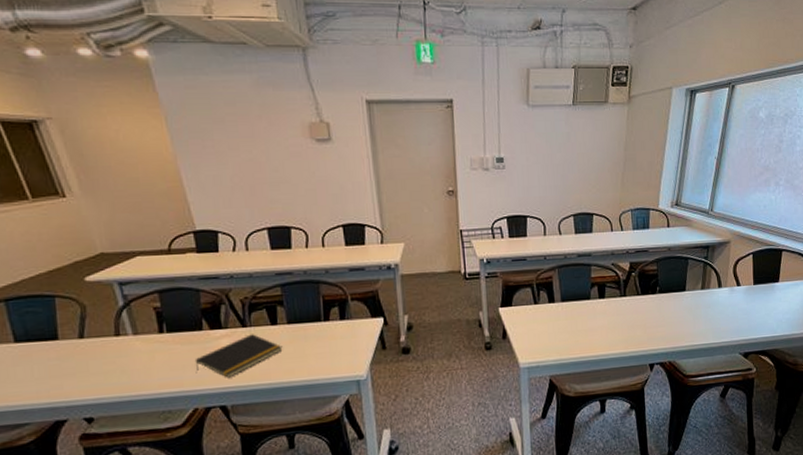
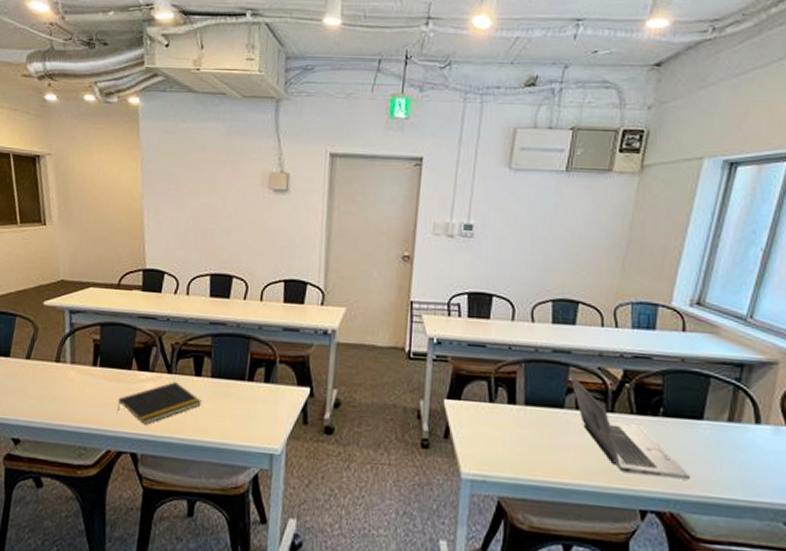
laptop: none [592,272,680,339] -> present [569,374,690,480]

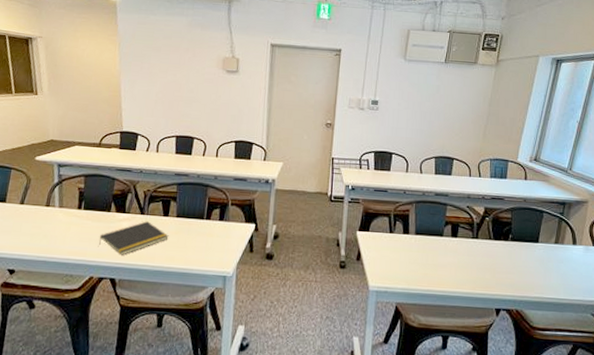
laptop: present [569,374,690,480] -> none [447,211,529,286]

